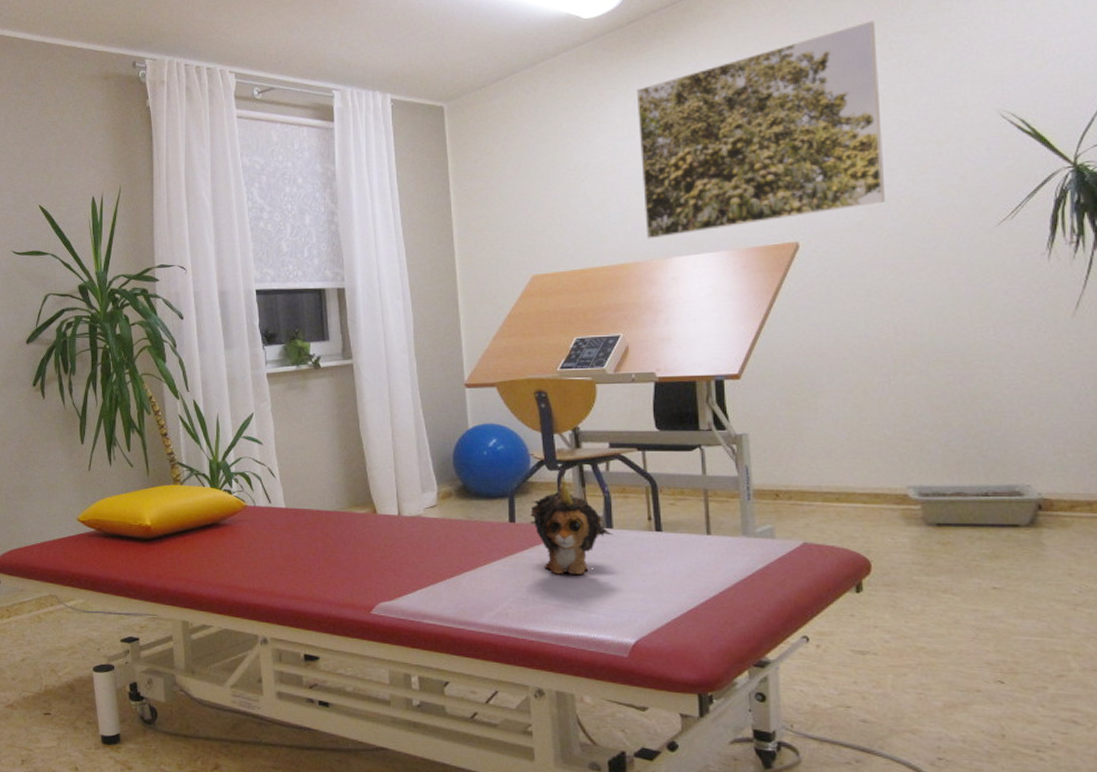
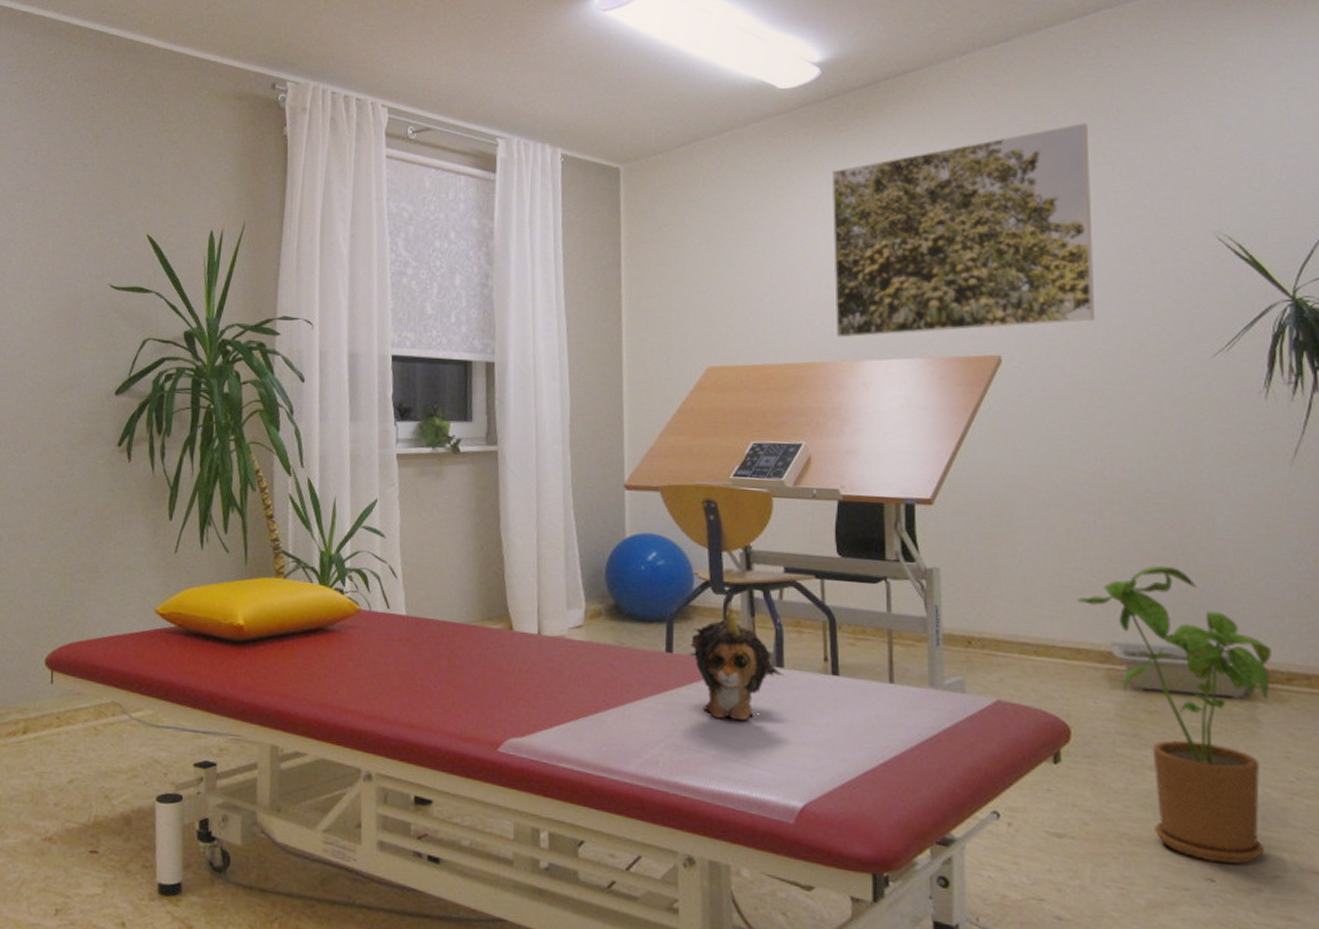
house plant: none [873,415,1055,668] -> present [1076,565,1271,865]

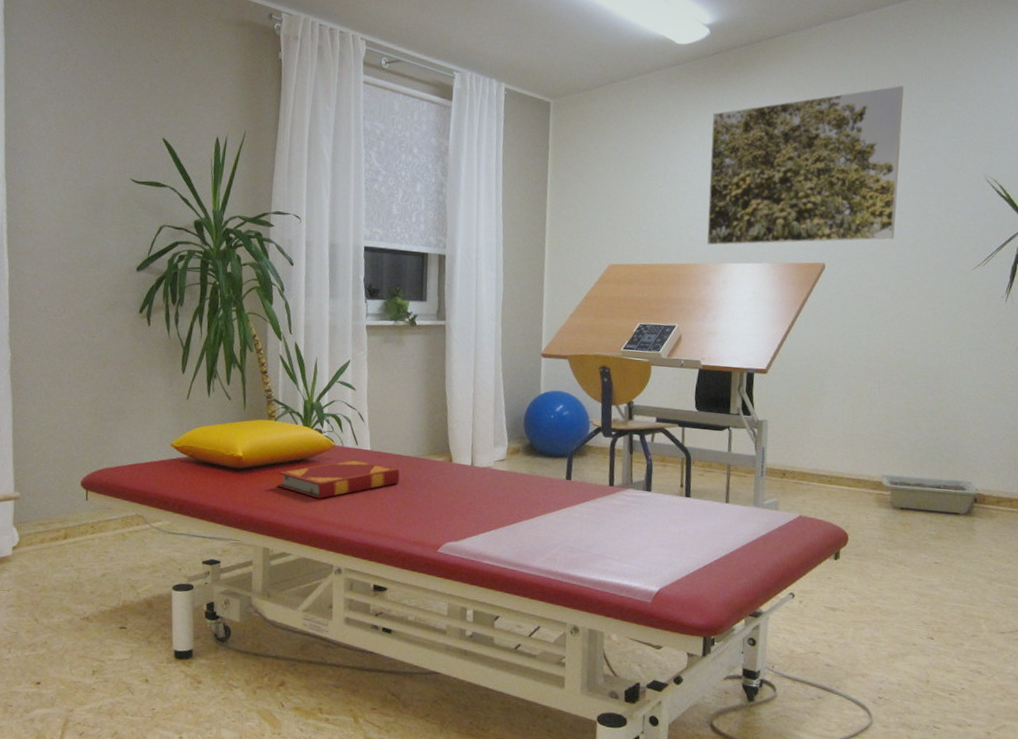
hardback book: none [287,627,445,680] -> present [277,459,400,499]
plush toy: present [689,602,784,720] -> none [583,443,651,529]
house plant: present [1076,565,1271,865] -> none [861,420,989,628]

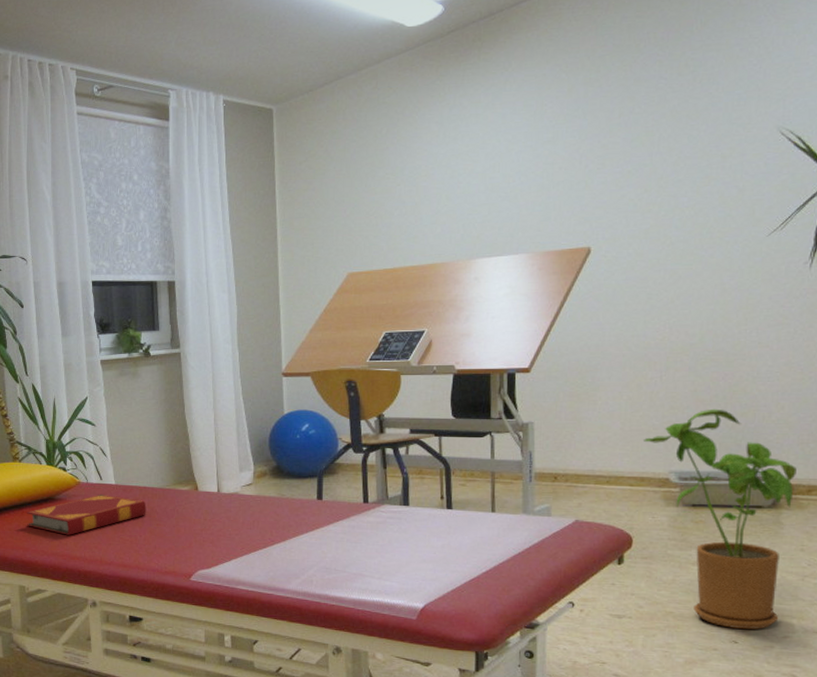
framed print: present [707,85,904,246] -> none [452,38,675,241]
house plant: none [861,420,989,628] -> present [642,408,797,630]

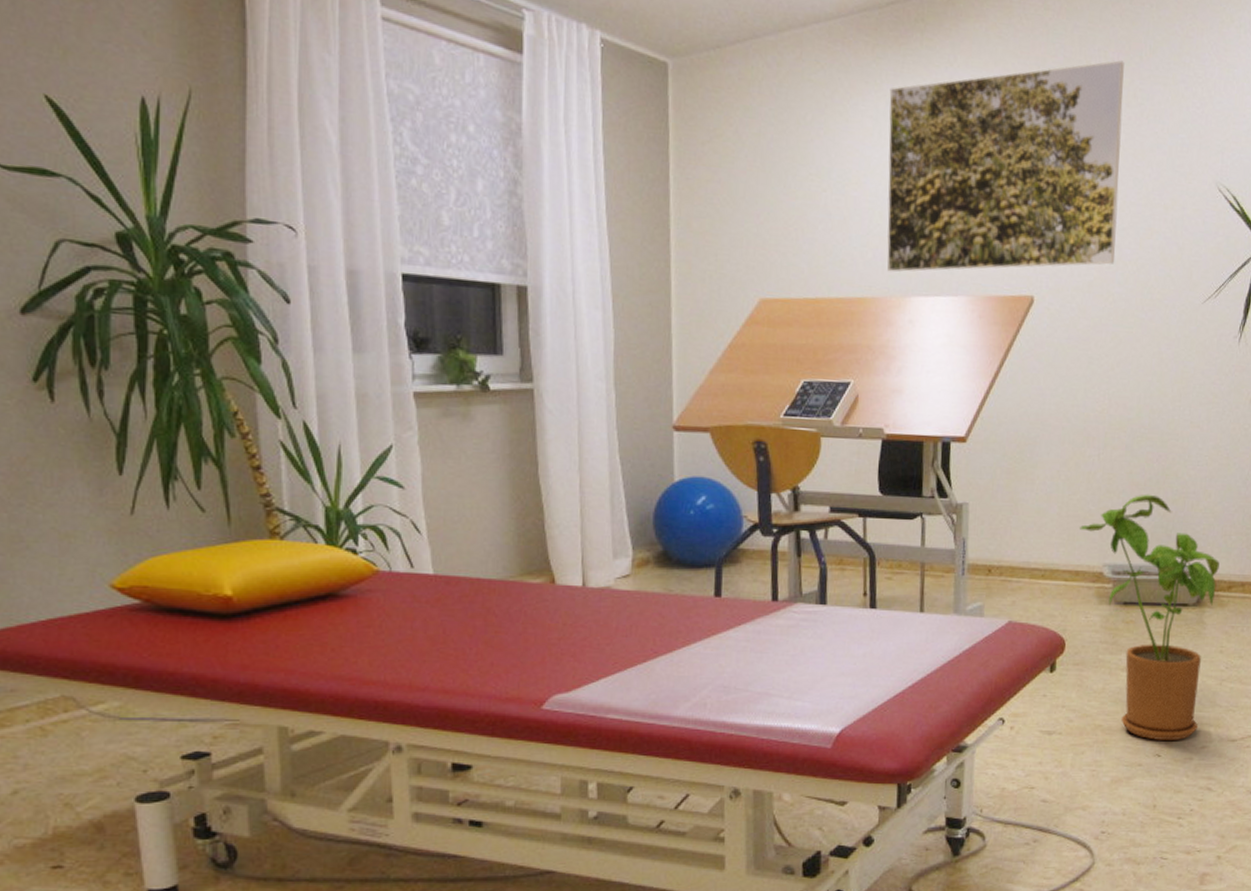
hardback book: present [26,494,146,535] -> none [291,588,480,649]
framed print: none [452,38,675,241] -> present [887,60,1124,272]

